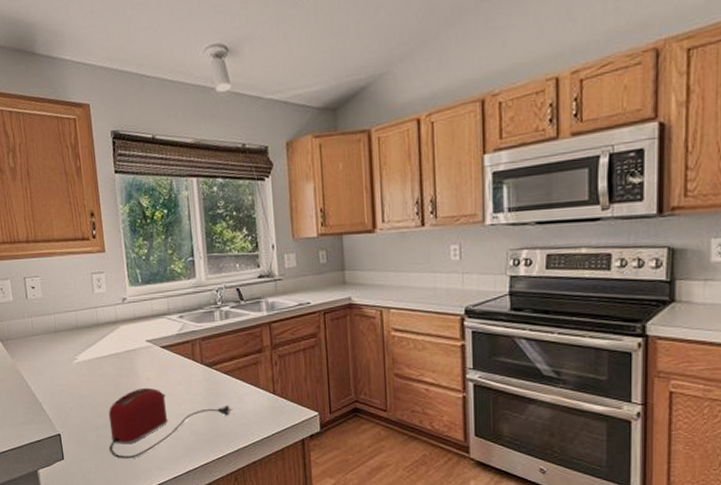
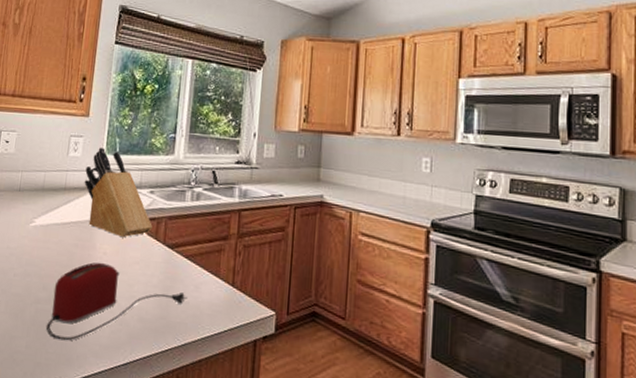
knife block: none [113,280,188,363] -> present [84,147,152,238]

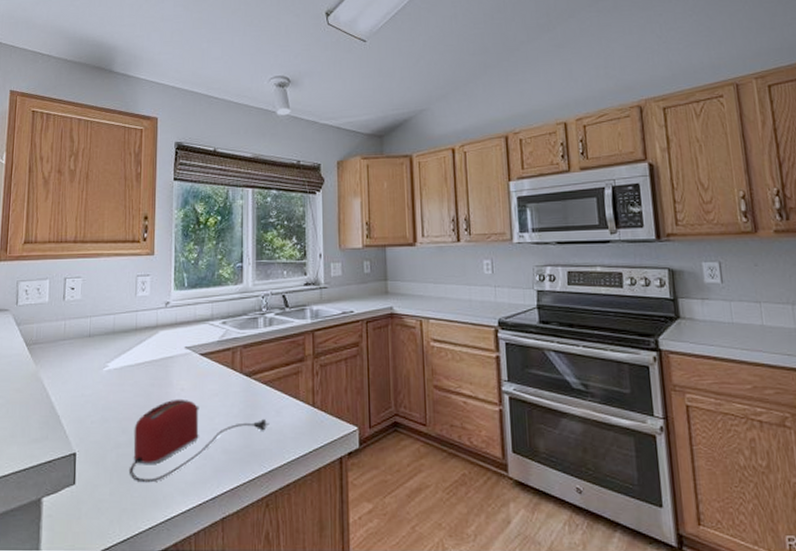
knife block: present [84,147,152,238] -> none [155,284,228,372]

